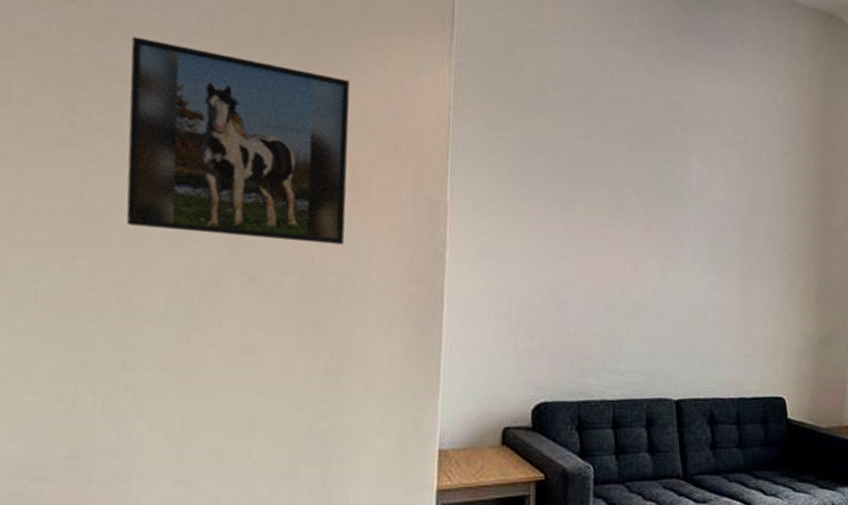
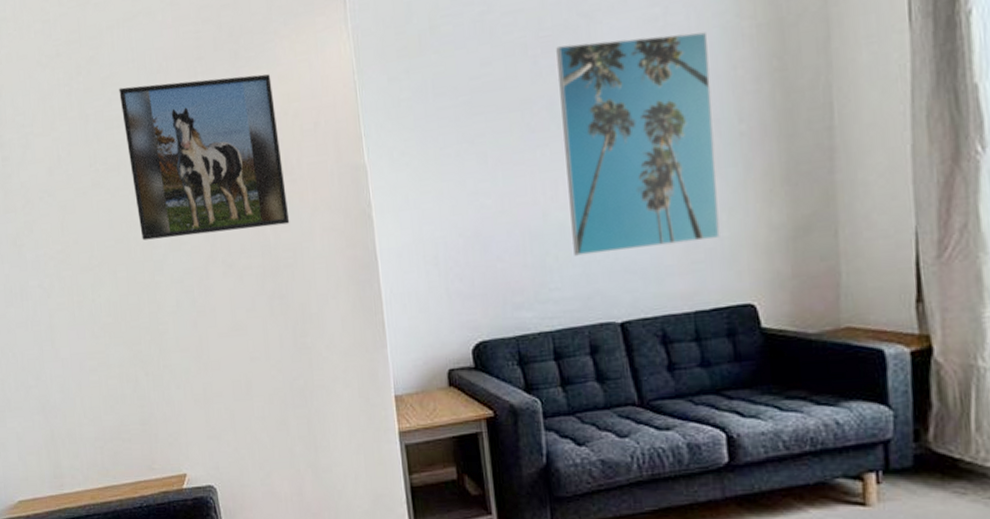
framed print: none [643,141,774,338] -> present [556,32,720,256]

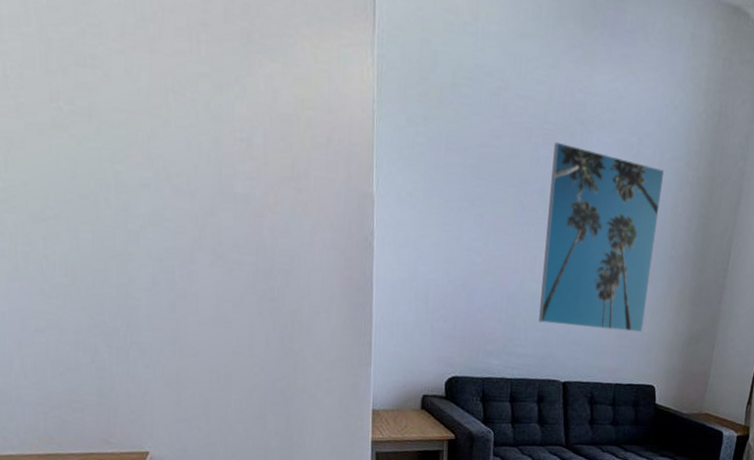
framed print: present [119,74,290,241] -> none [97,21,290,230]

